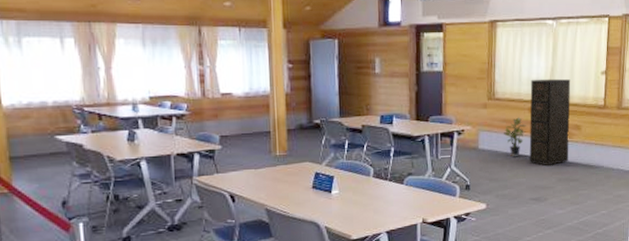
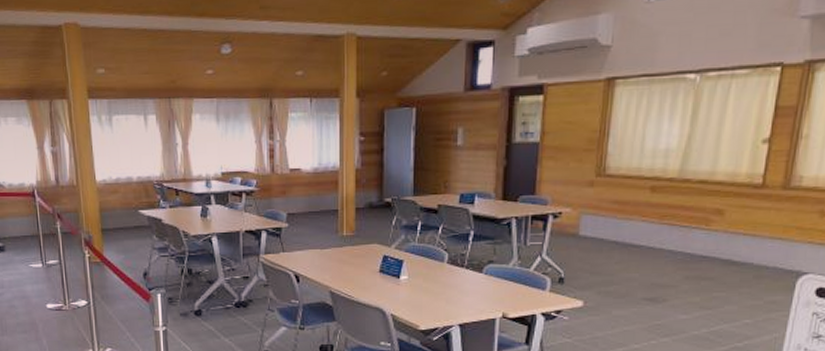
potted plant: present [504,117,526,157] -> none [614,198,646,247]
filing cabinet: present [529,78,571,166] -> none [646,149,715,259]

